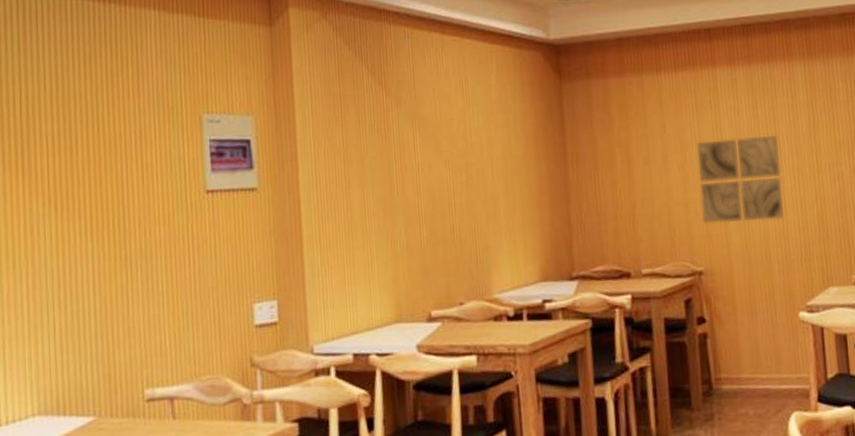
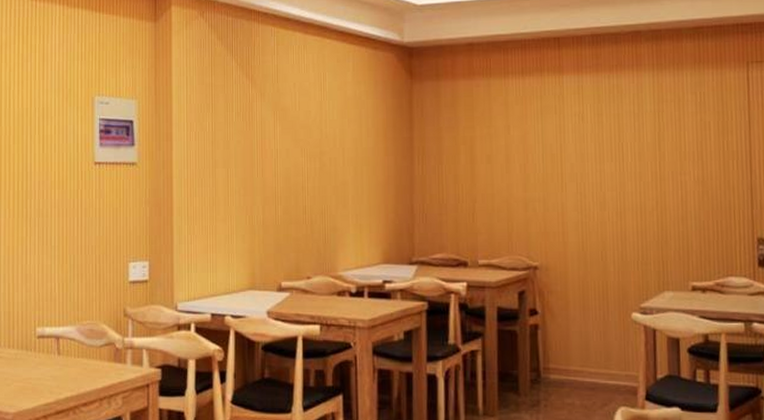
wall art: present [697,136,785,224] -> none [539,142,624,223]

